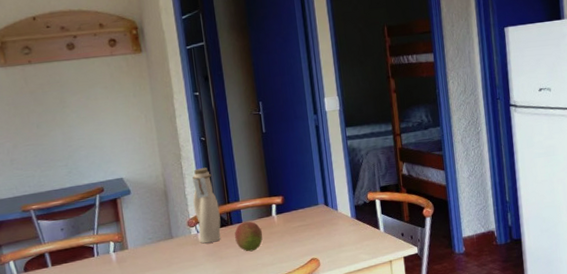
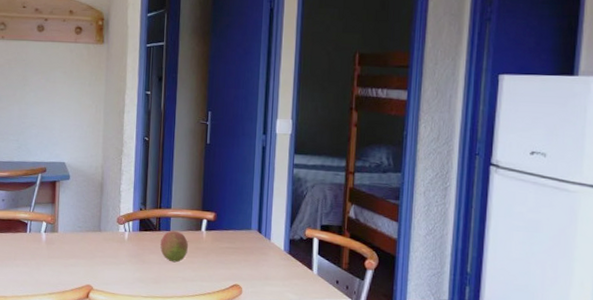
water bottle: present [193,167,222,244] -> none [126,167,150,245]

